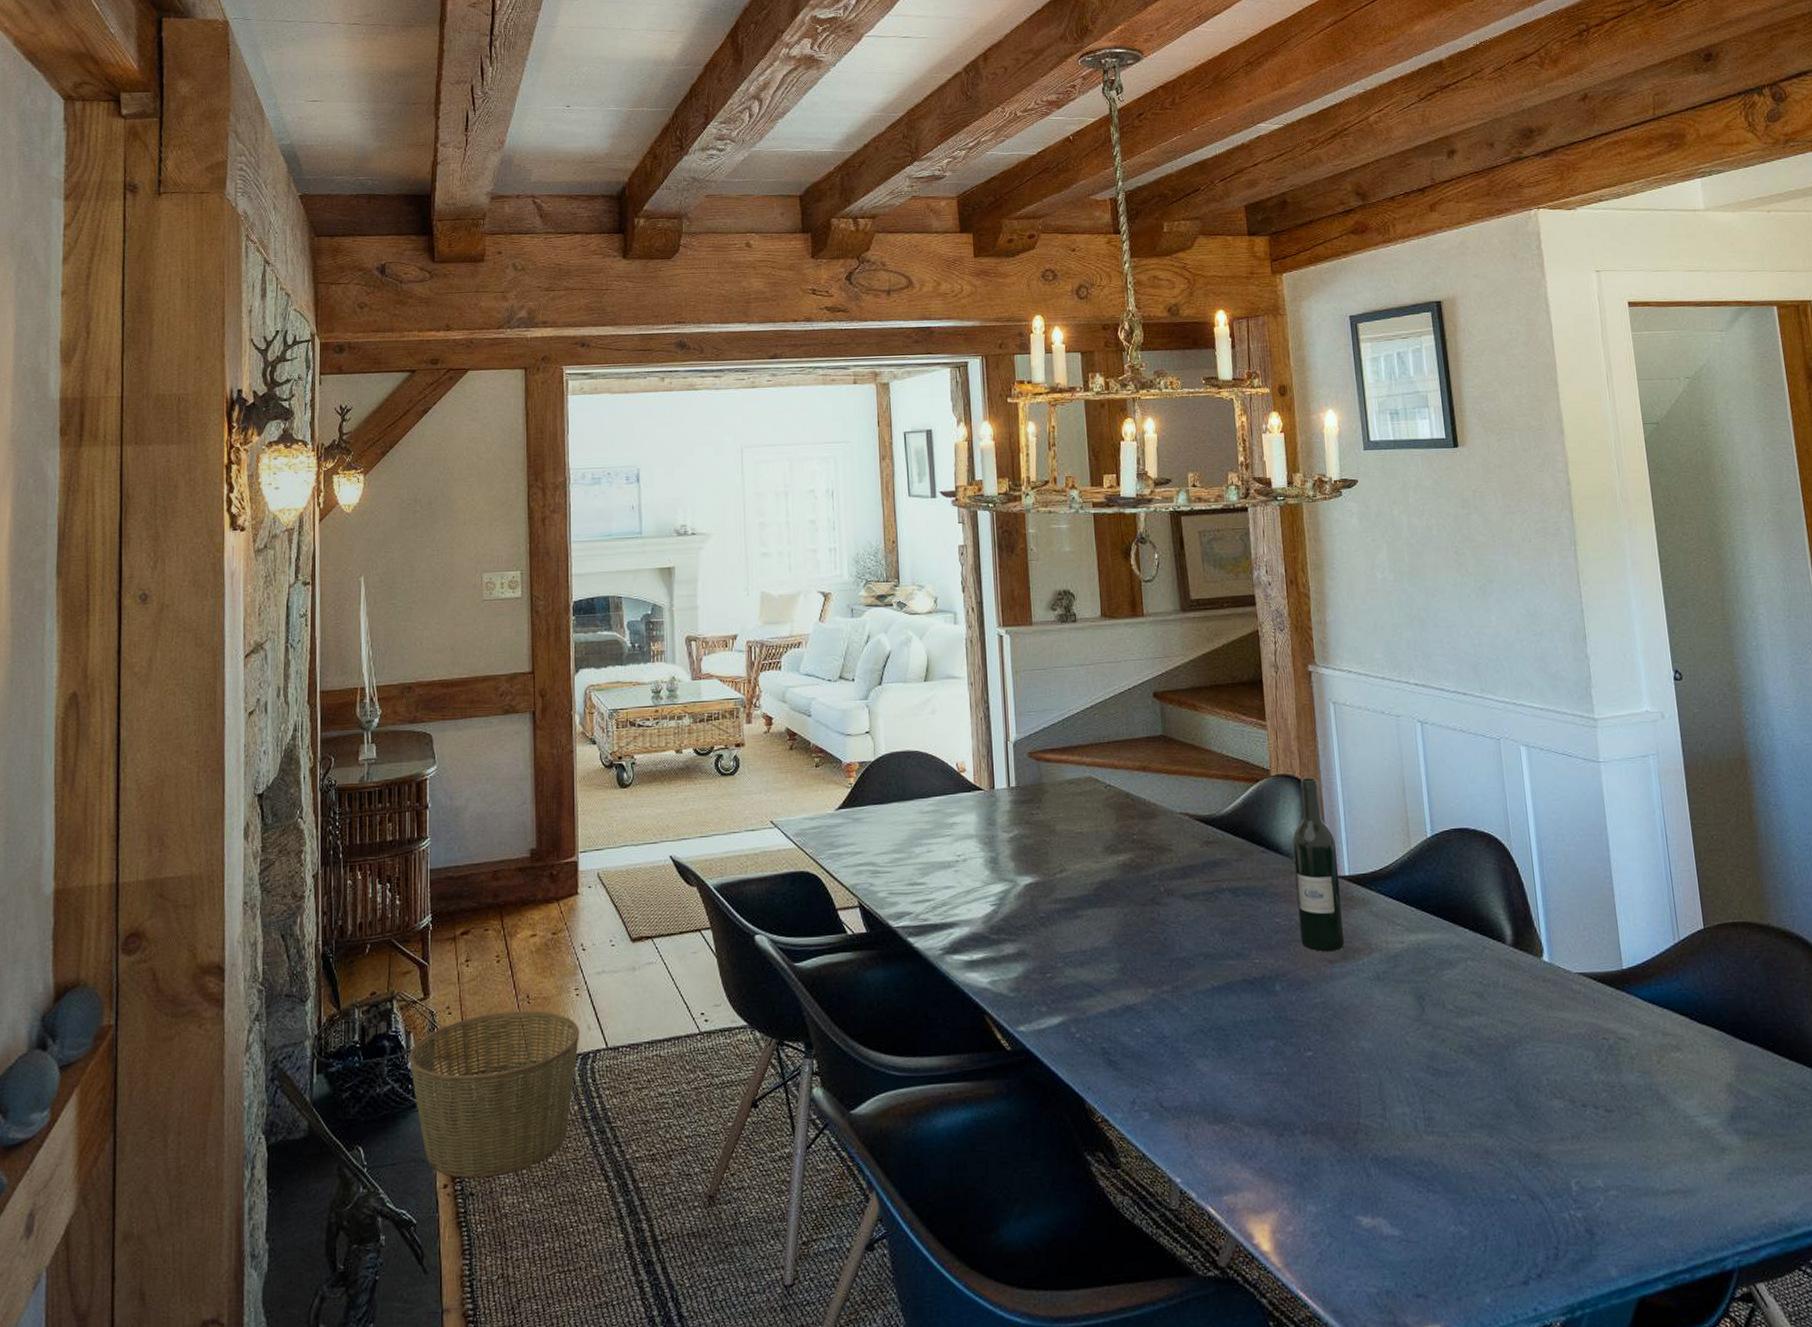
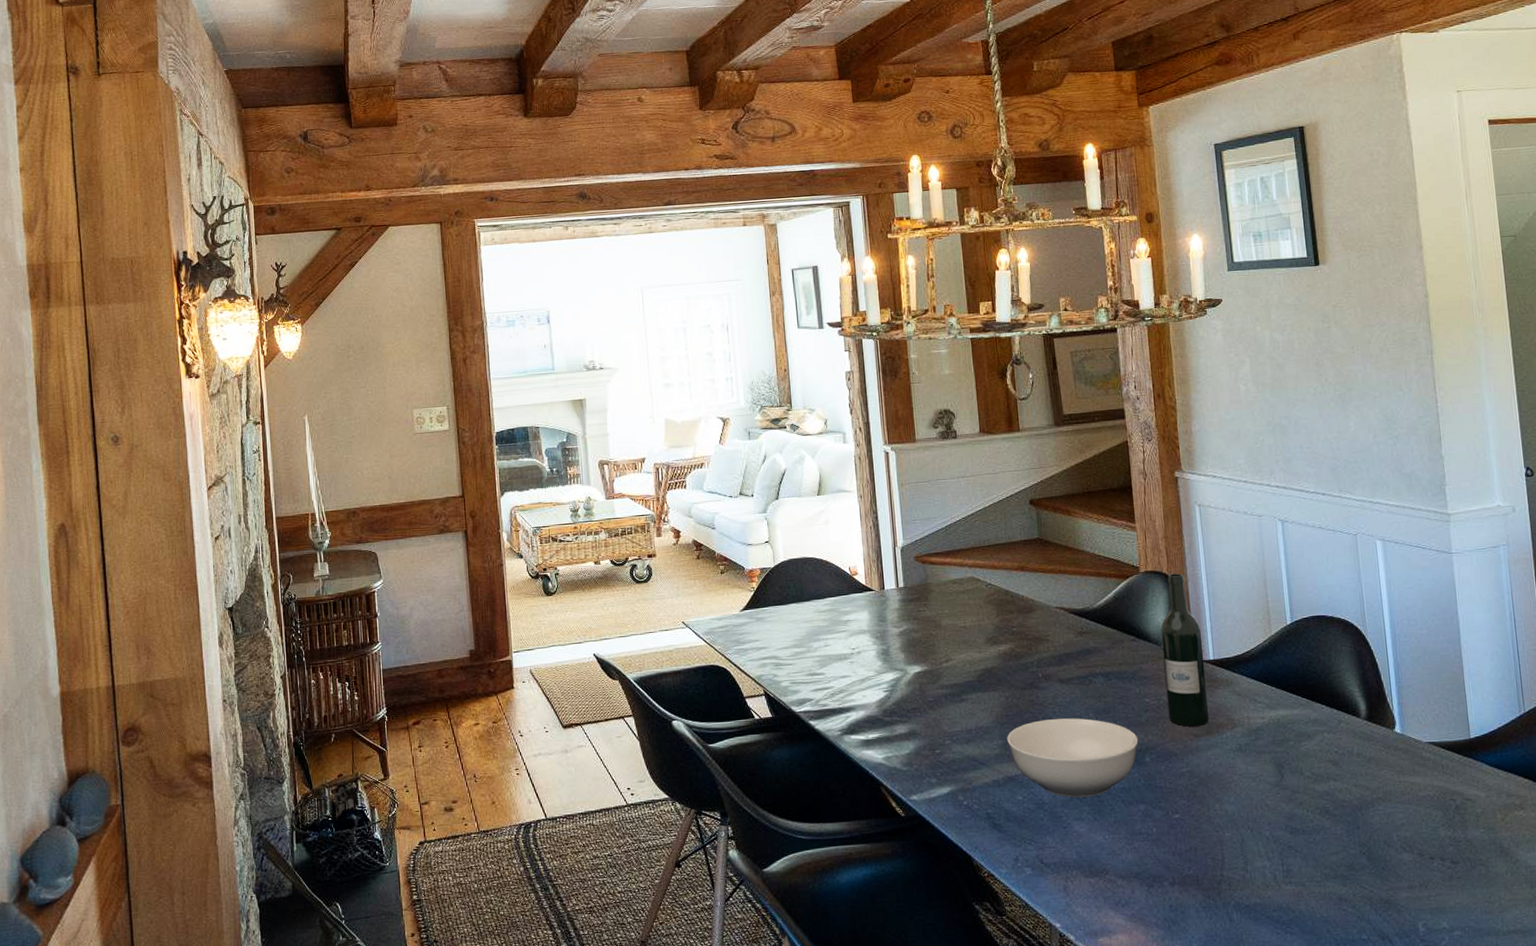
basket: present [409,1010,580,1179] -> none [375,787,522,929]
bowl: none [1125,939,1268,1031] -> present [1007,718,1139,798]

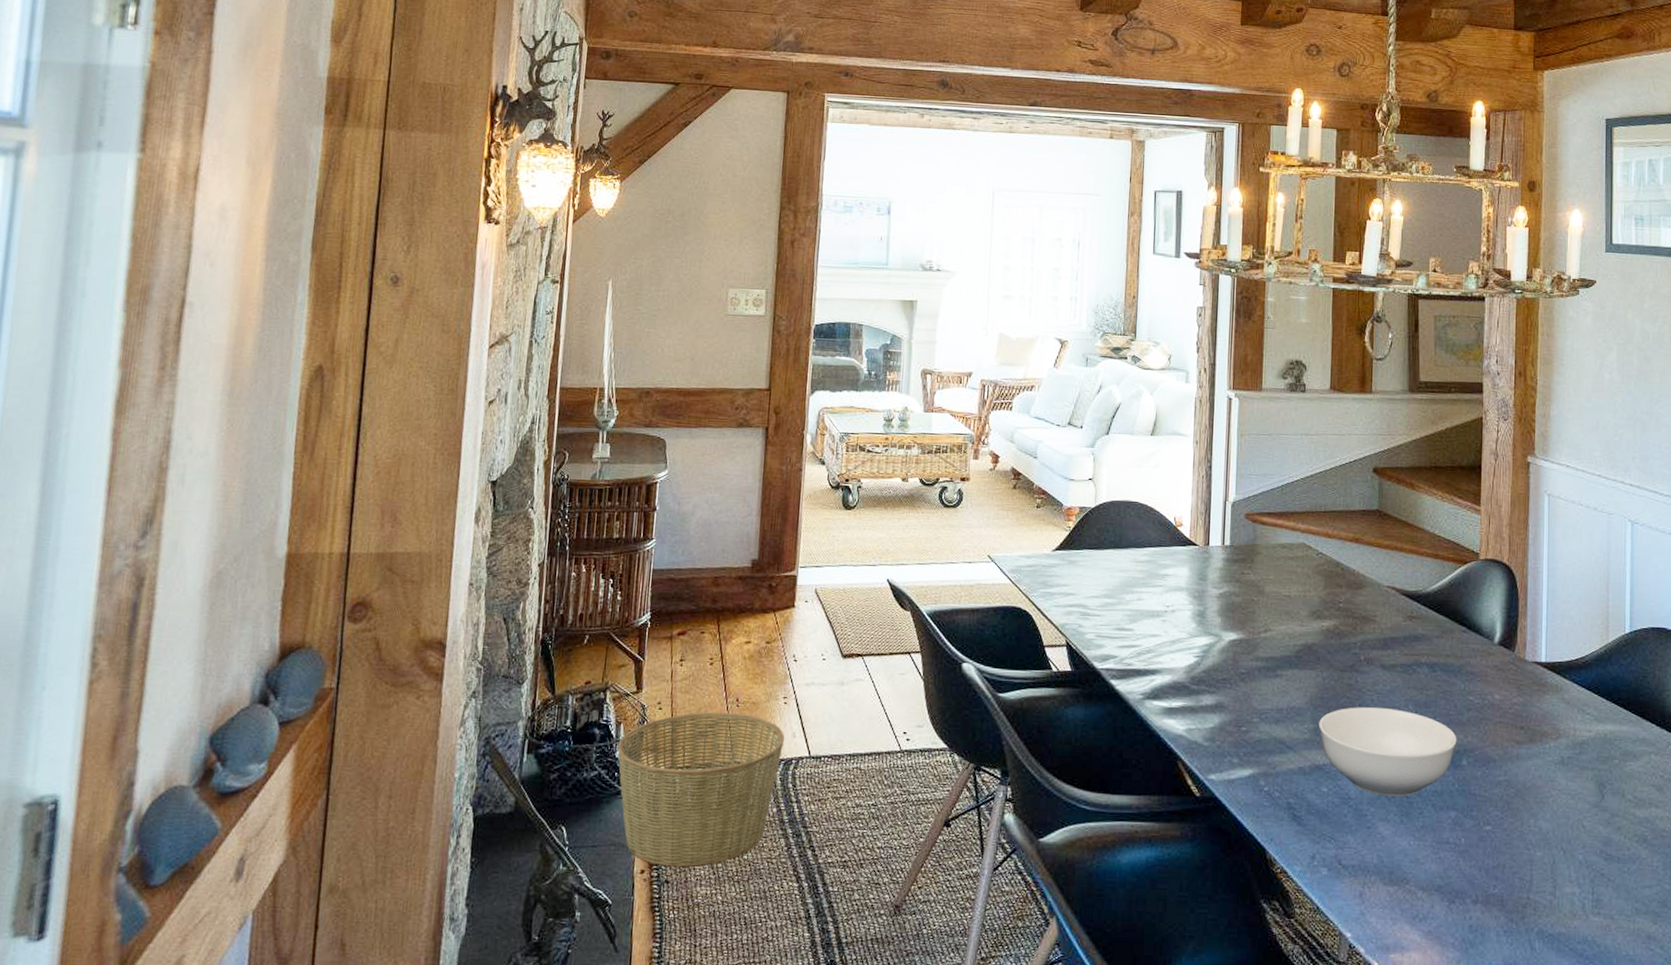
basket: none [375,787,522,929] -> present [617,712,785,868]
wine bottle: present [1160,573,1209,727] -> none [1492,564,1536,732]

